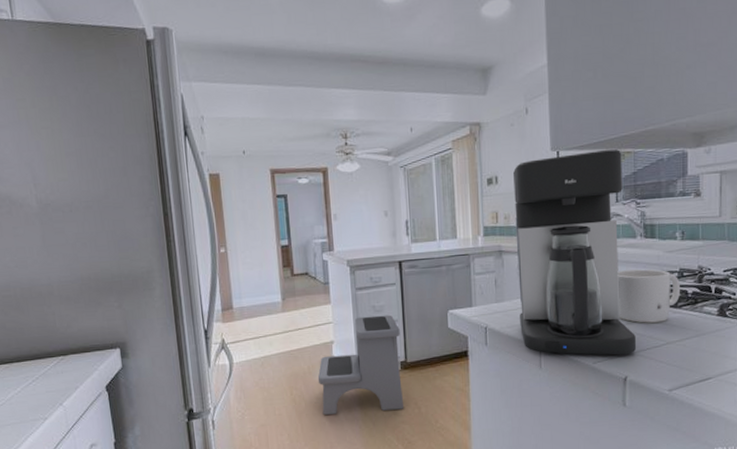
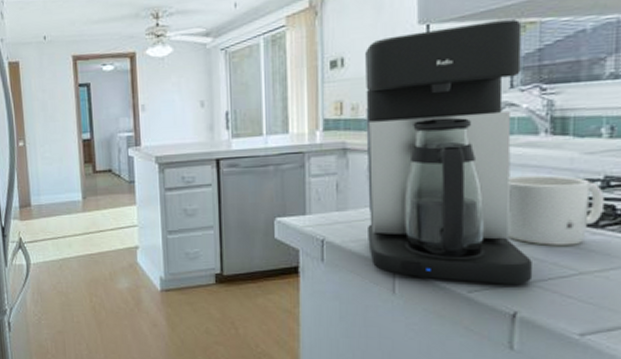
step stool: present [317,315,404,415] -> none [120,220,219,328]

